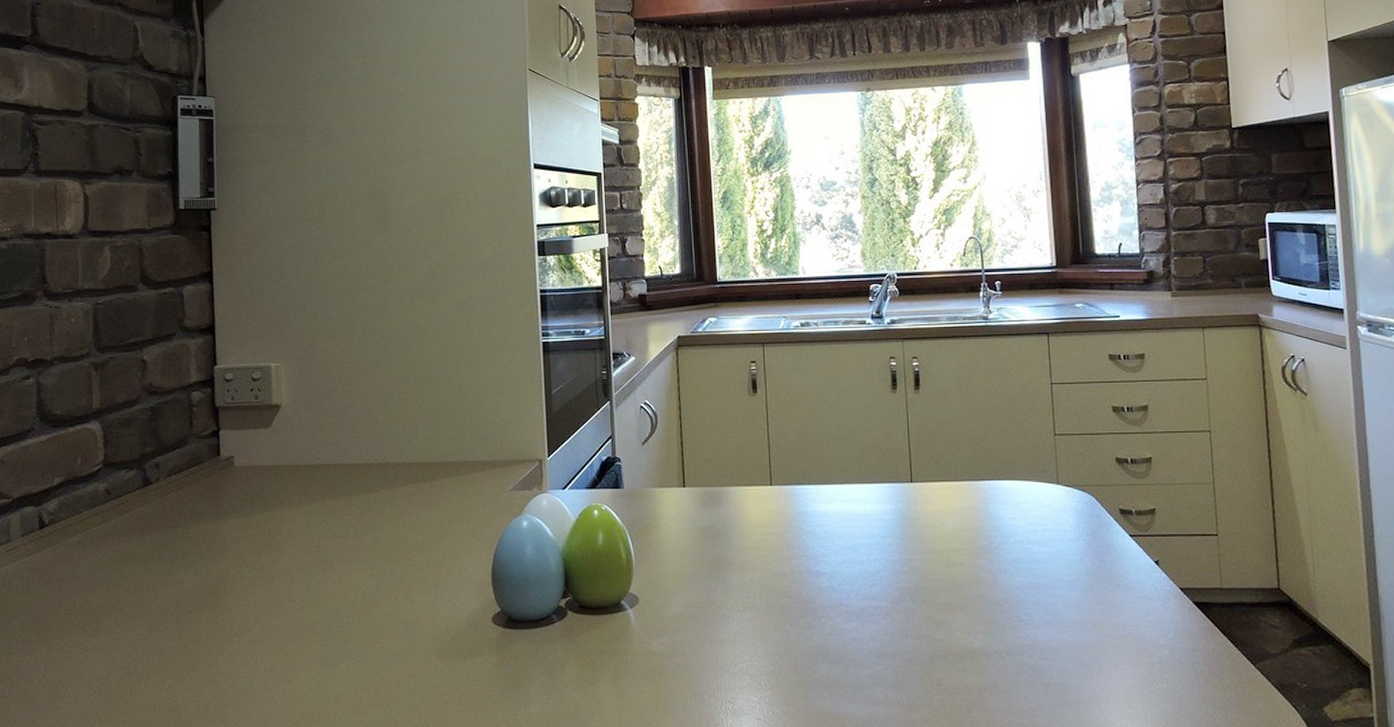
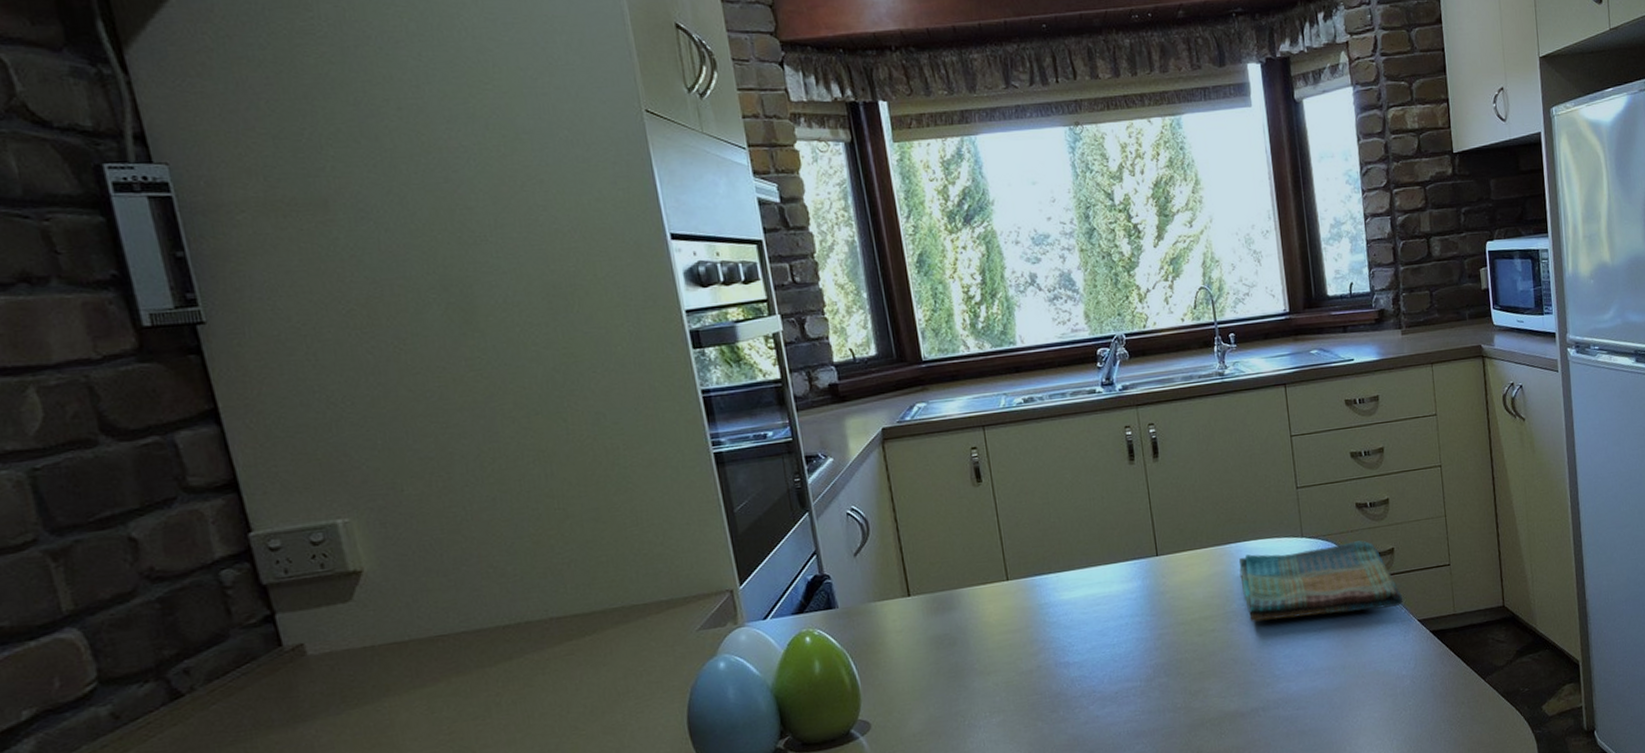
dish towel: none [991,494,1164,569] -> present [1238,540,1403,622]

